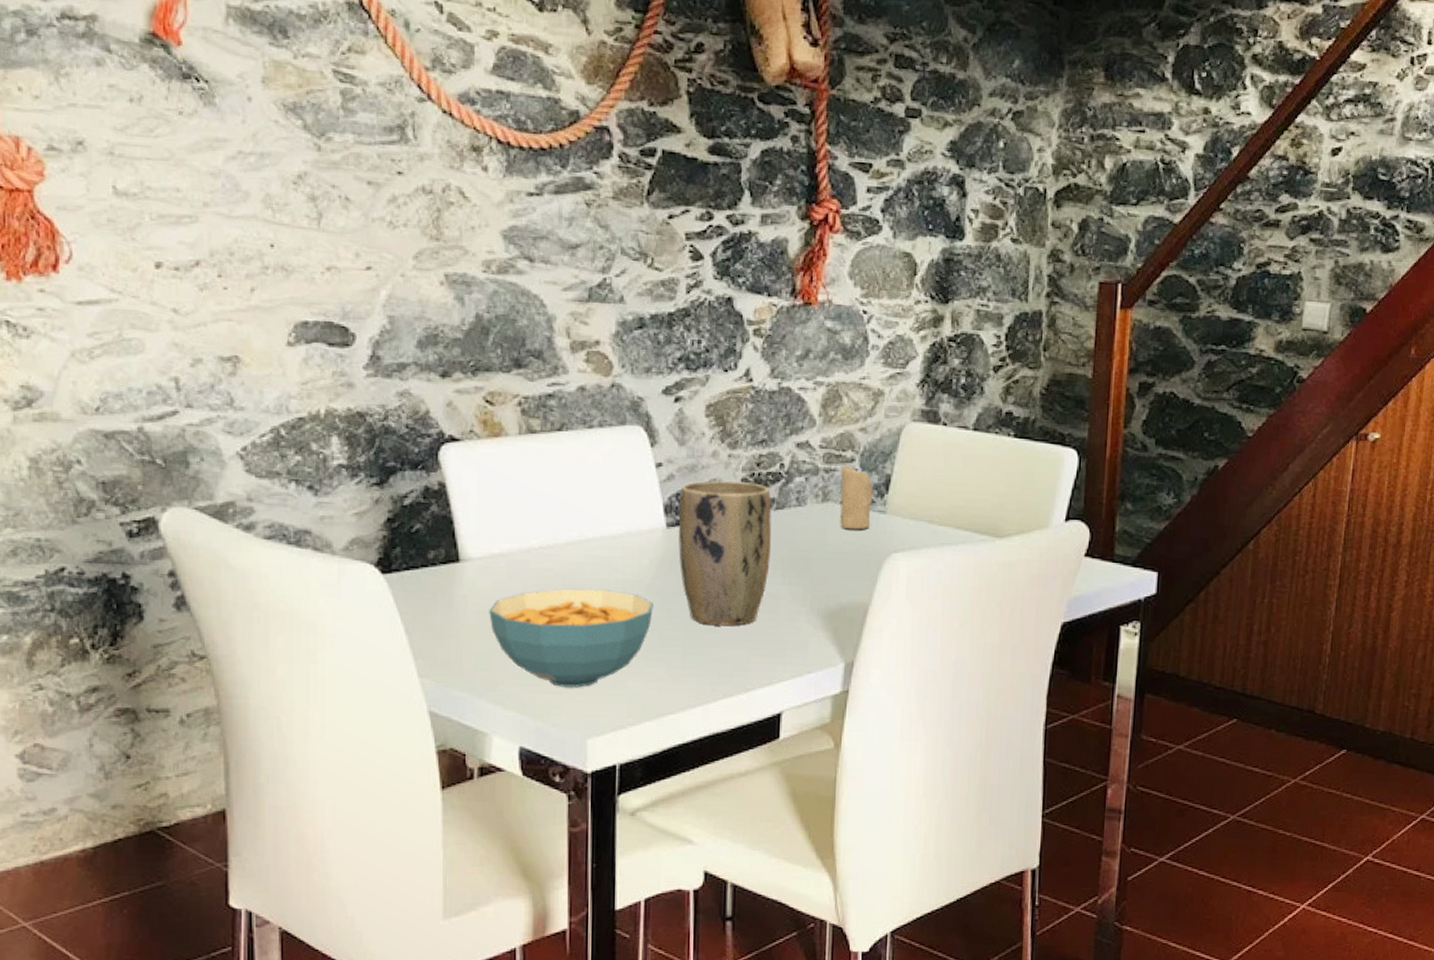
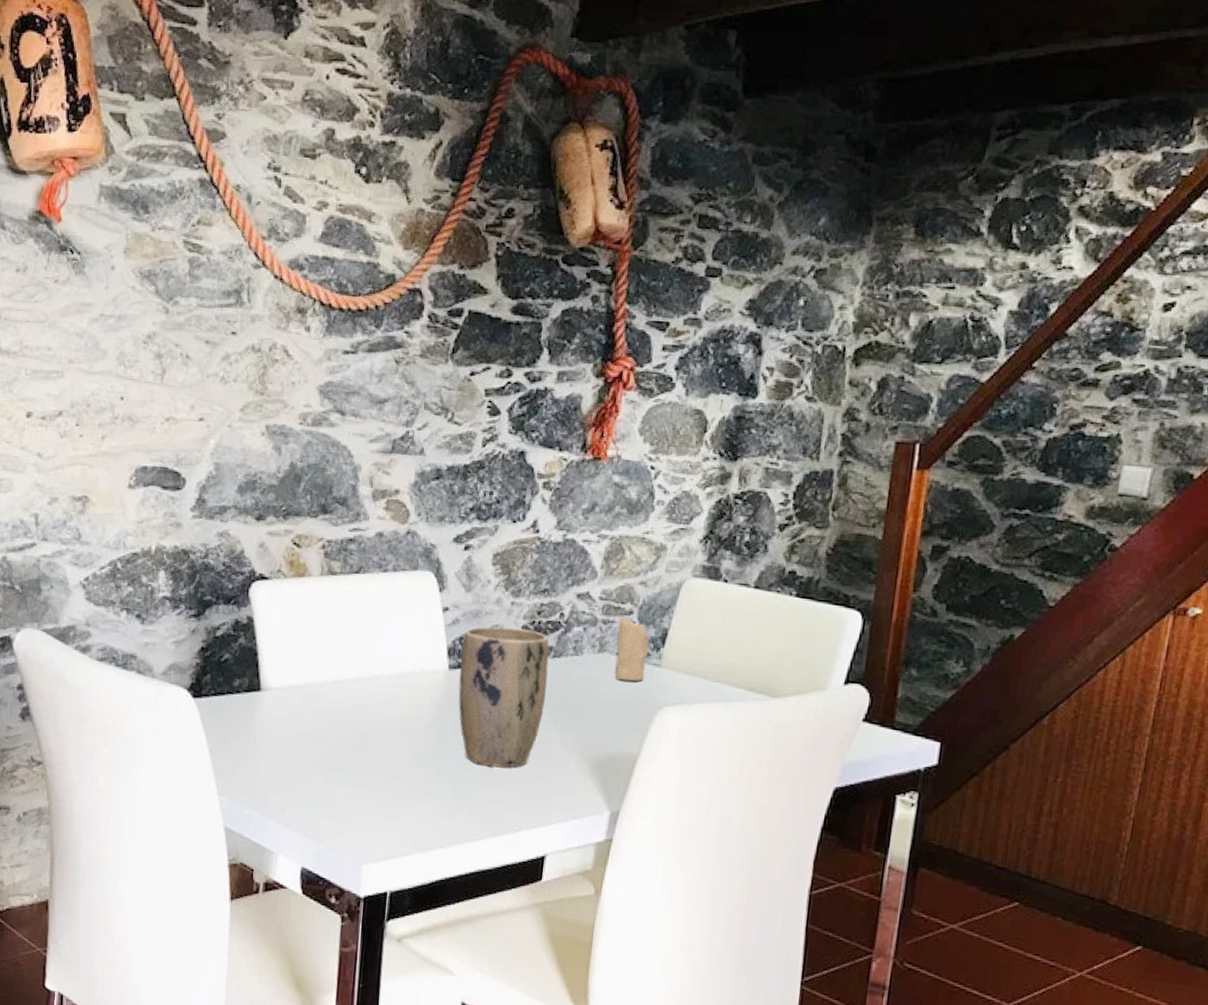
cereal bowl: present [489,588,653,689] -> none [283,721,432,816]

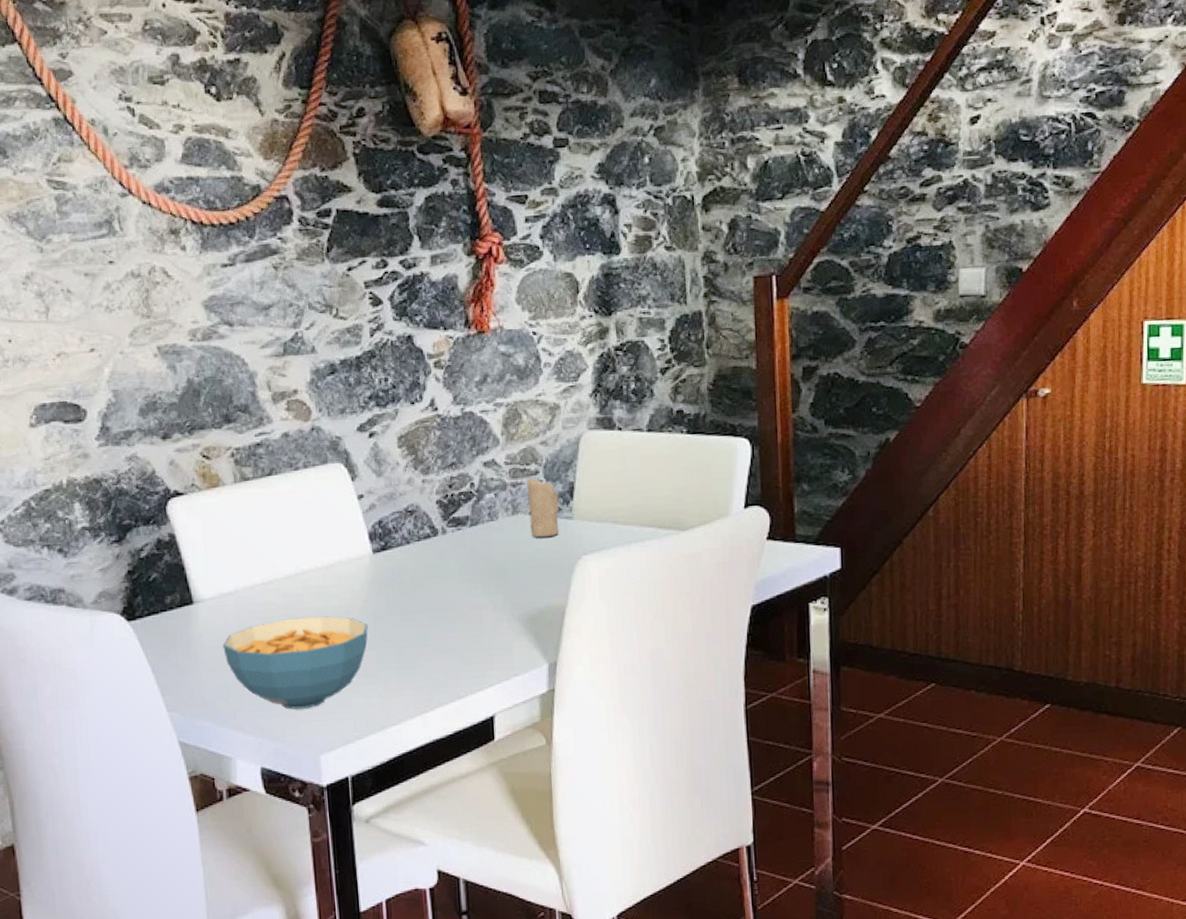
cereal bowl: none [283,721,432,816] -> present [223,616,368,710]
plant pot: present [458,626,550,767] -> none [381,503,470,639]

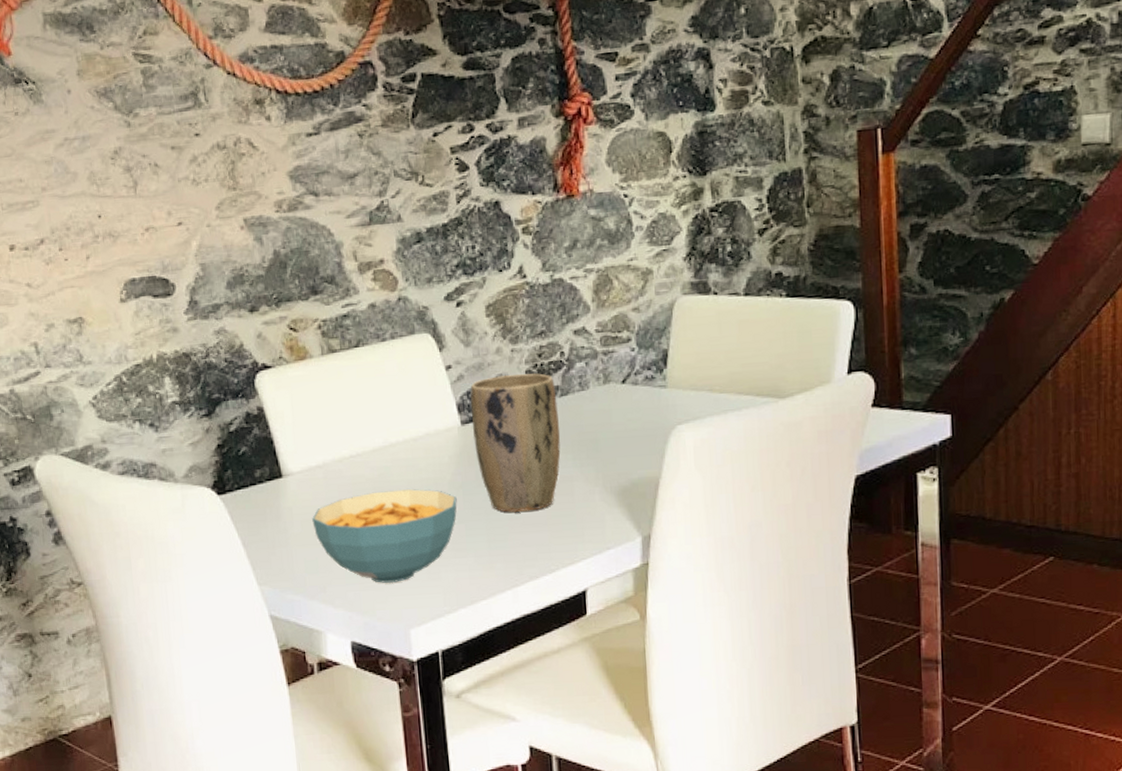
plant pot: none [381,503,470,639] -> present [470,373,561,512]
candle: present [526,478,559,538] -> none [618,346,653,407]

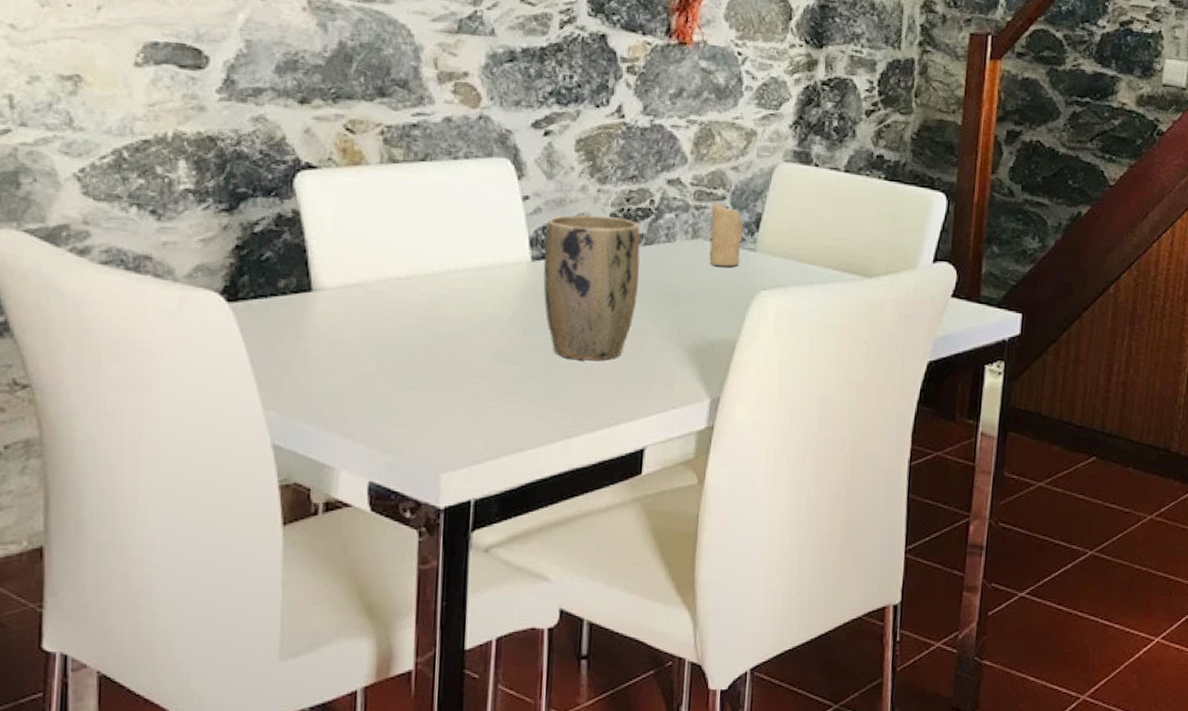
cereal bowl: present [312,489,457,584] -> none [341,320,516,422]
candle: none [618,346,653,407] -> present [709,203,744,267]

